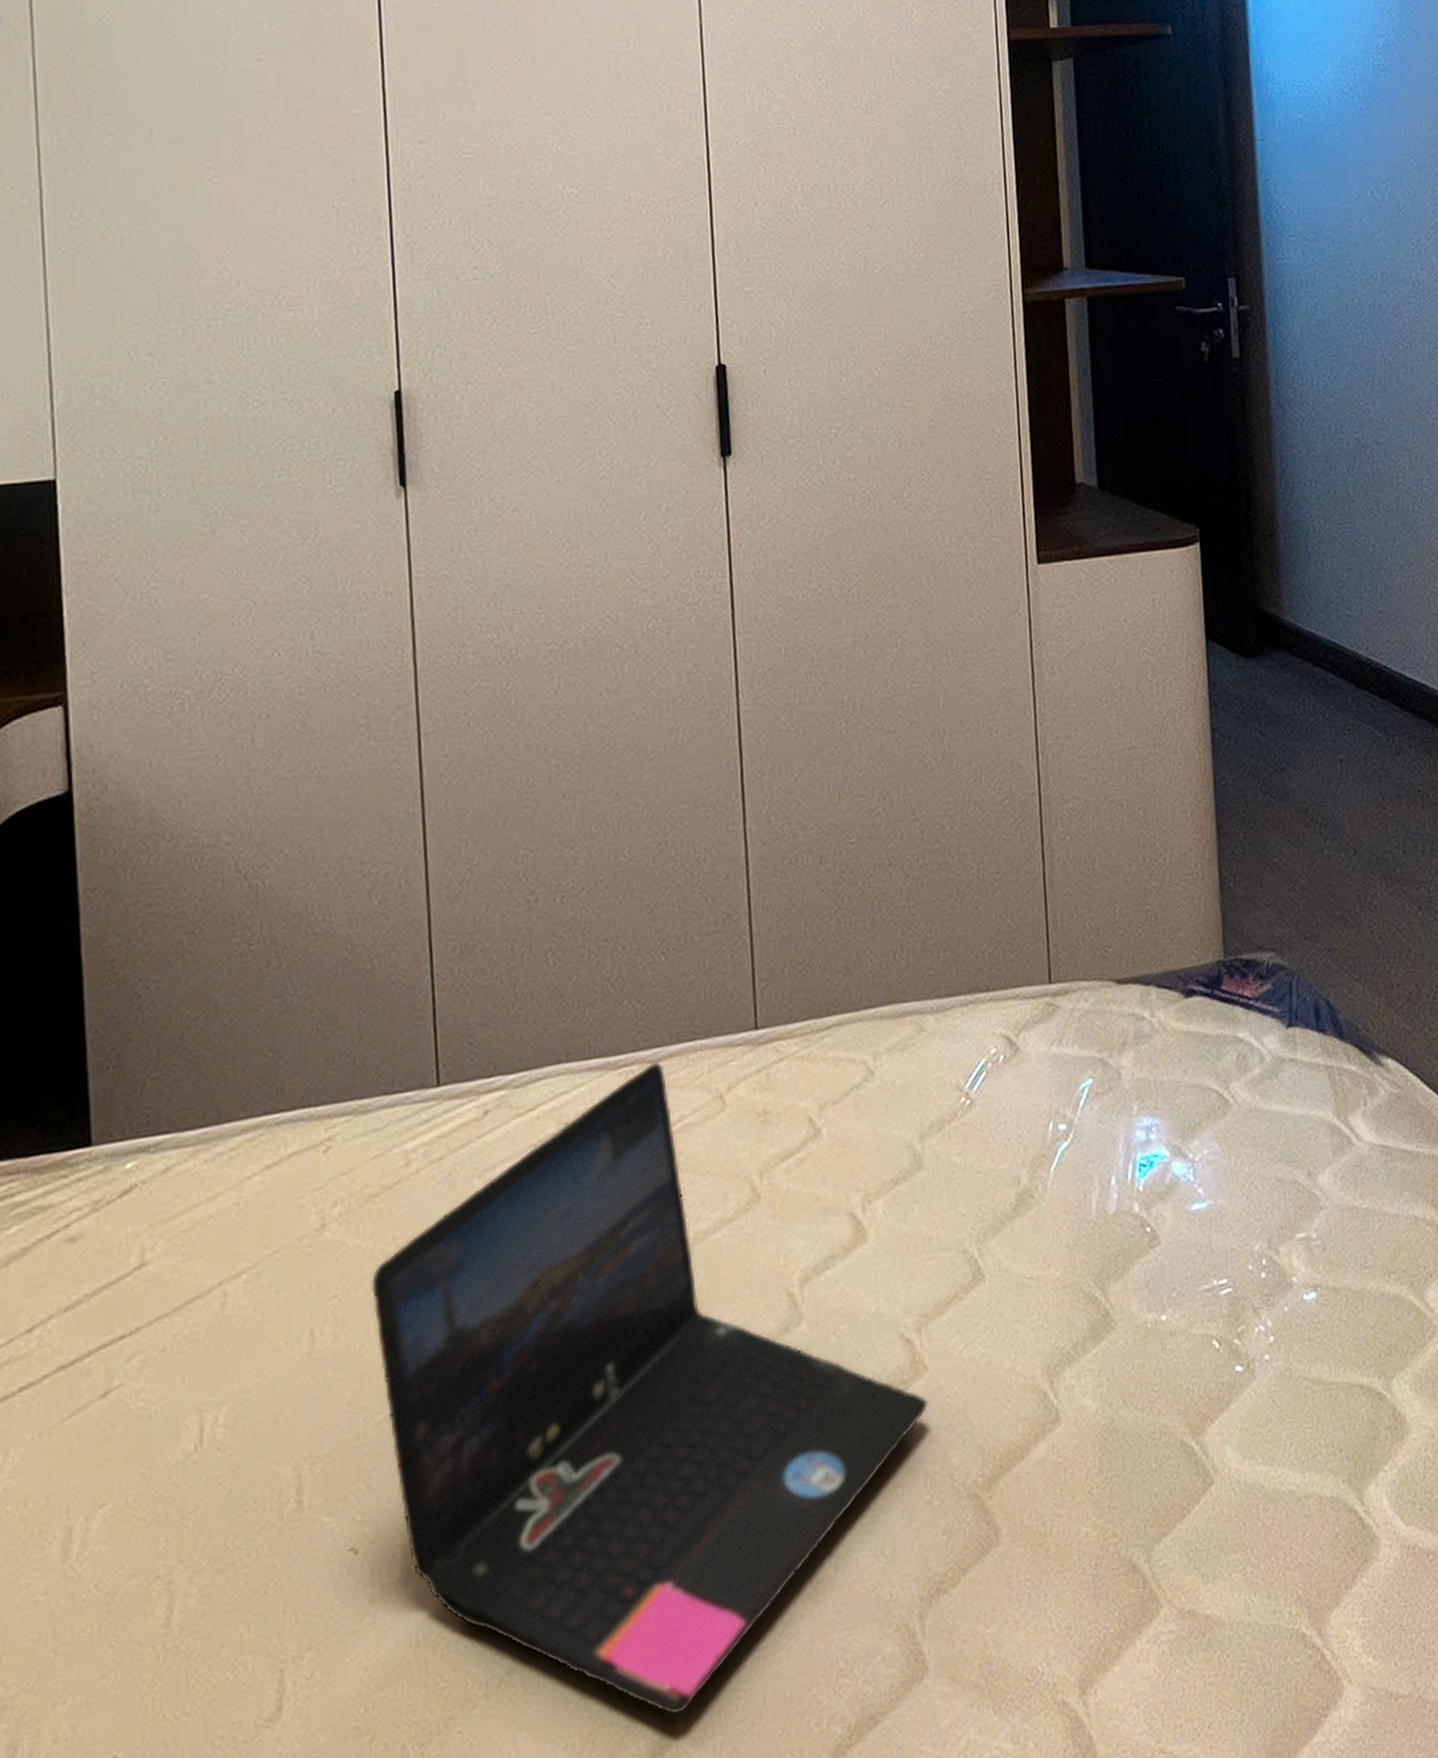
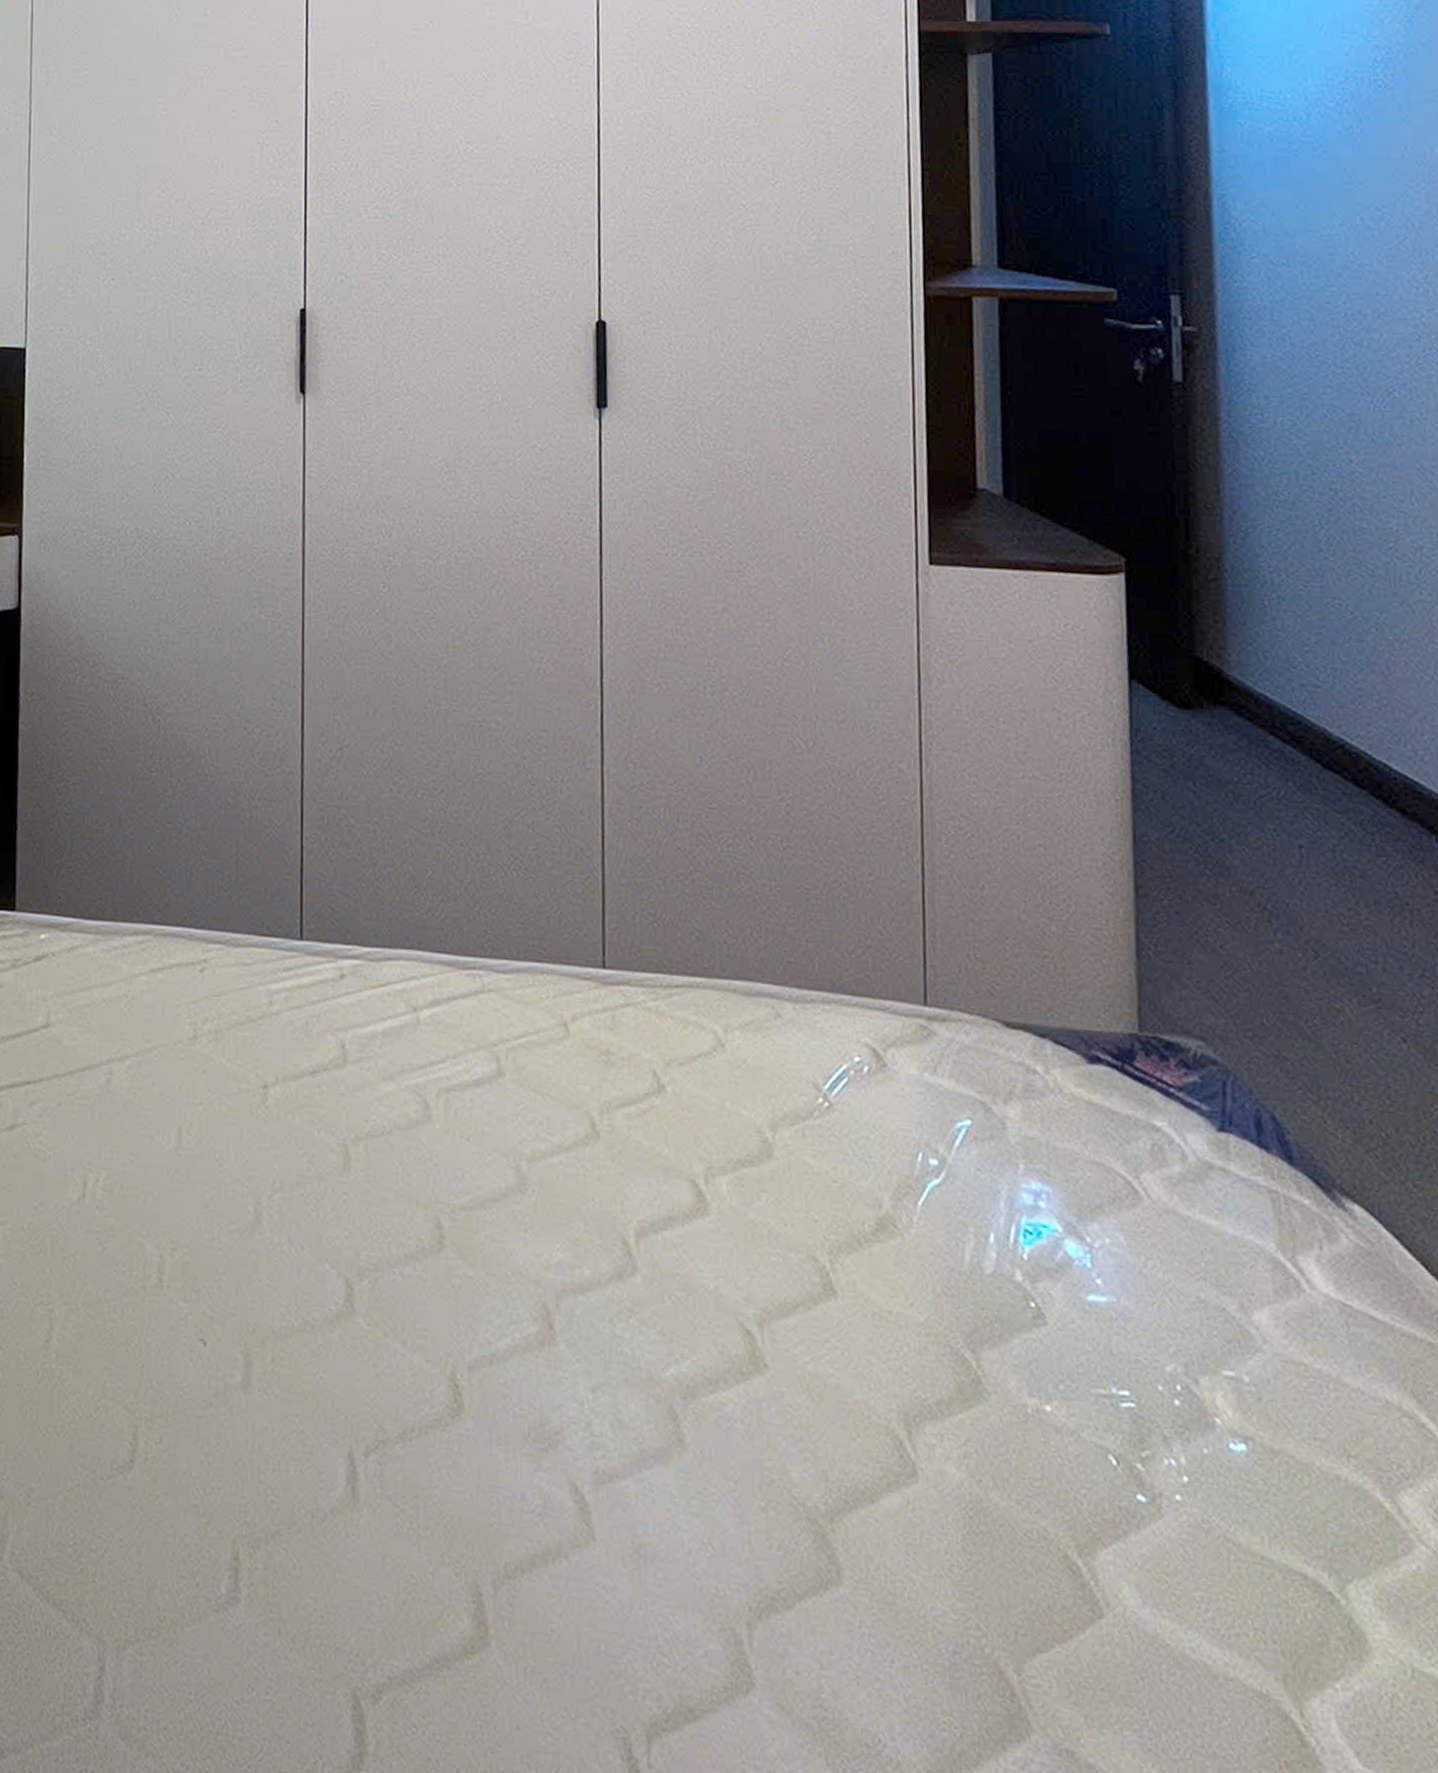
laptop: present [371,1061,929,1716] -> none [233,972,768,1622]

